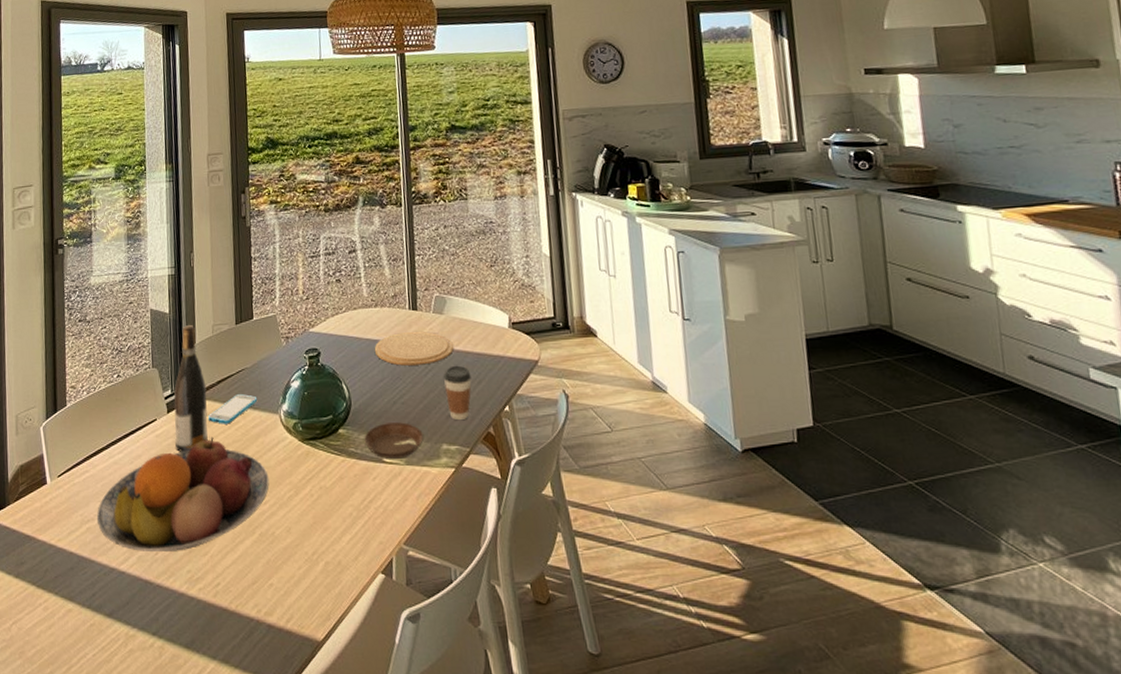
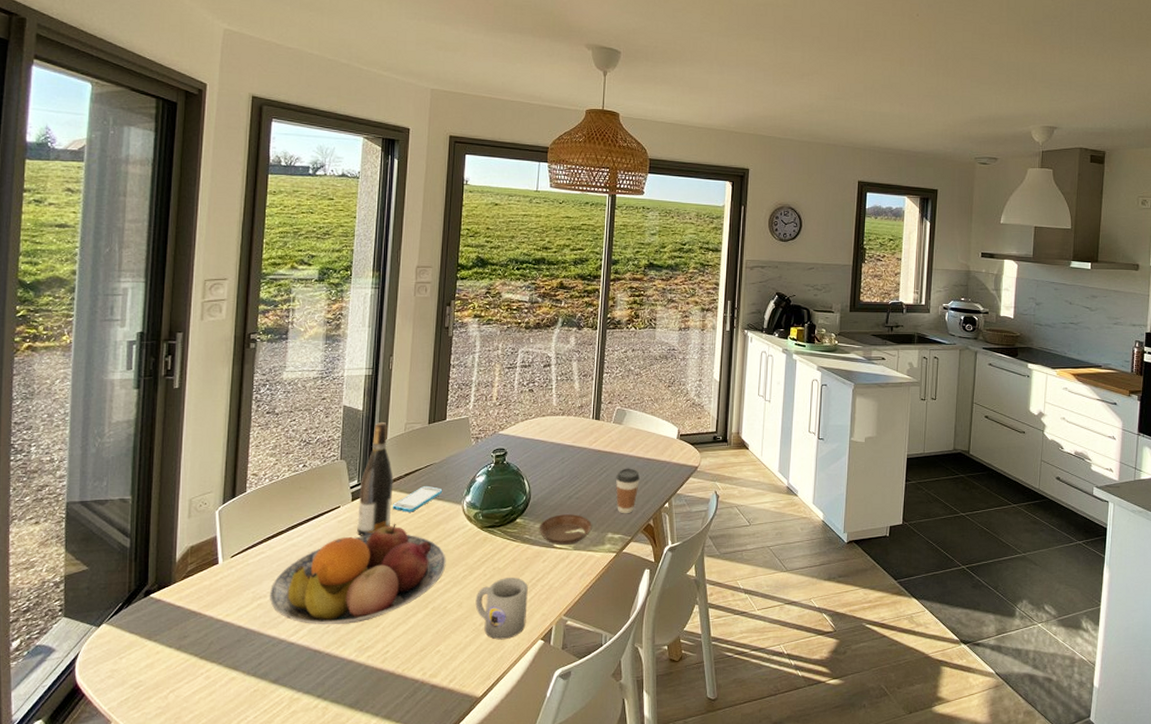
mug: none [304,498,363,573] -> present [475,578,528,640]
plate: present [374,331,453,366] -> none [557,437,627,467]

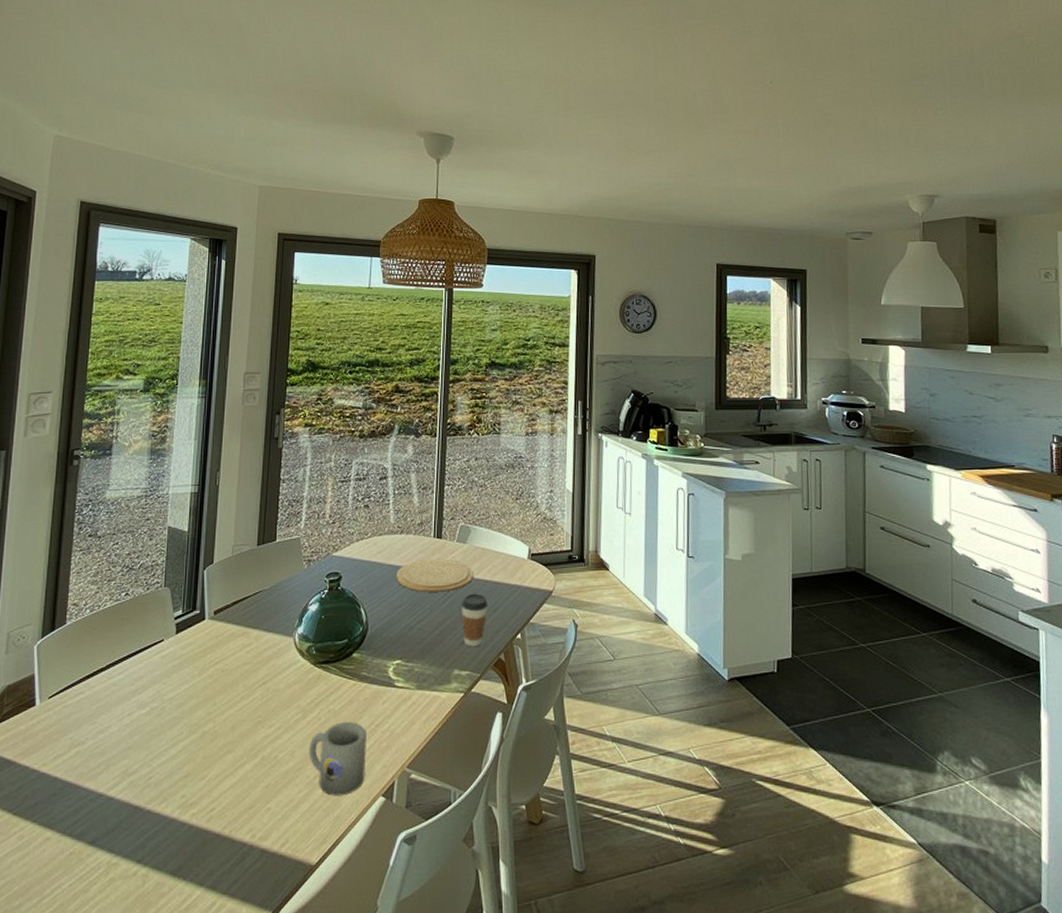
fruit bowl: present [269,523,446,624] -> none [87,659,277,776]
wine bottle: present [357,422,394,536] -> none [181,545,220,674]
smartphone: present [392,486,443,512] -> none [218,616,273,646]
saucer: present [539,514,592,546] -> none [377,648,436,685]
plate: none [557,437,627,467] -> present [396,558,473,592]

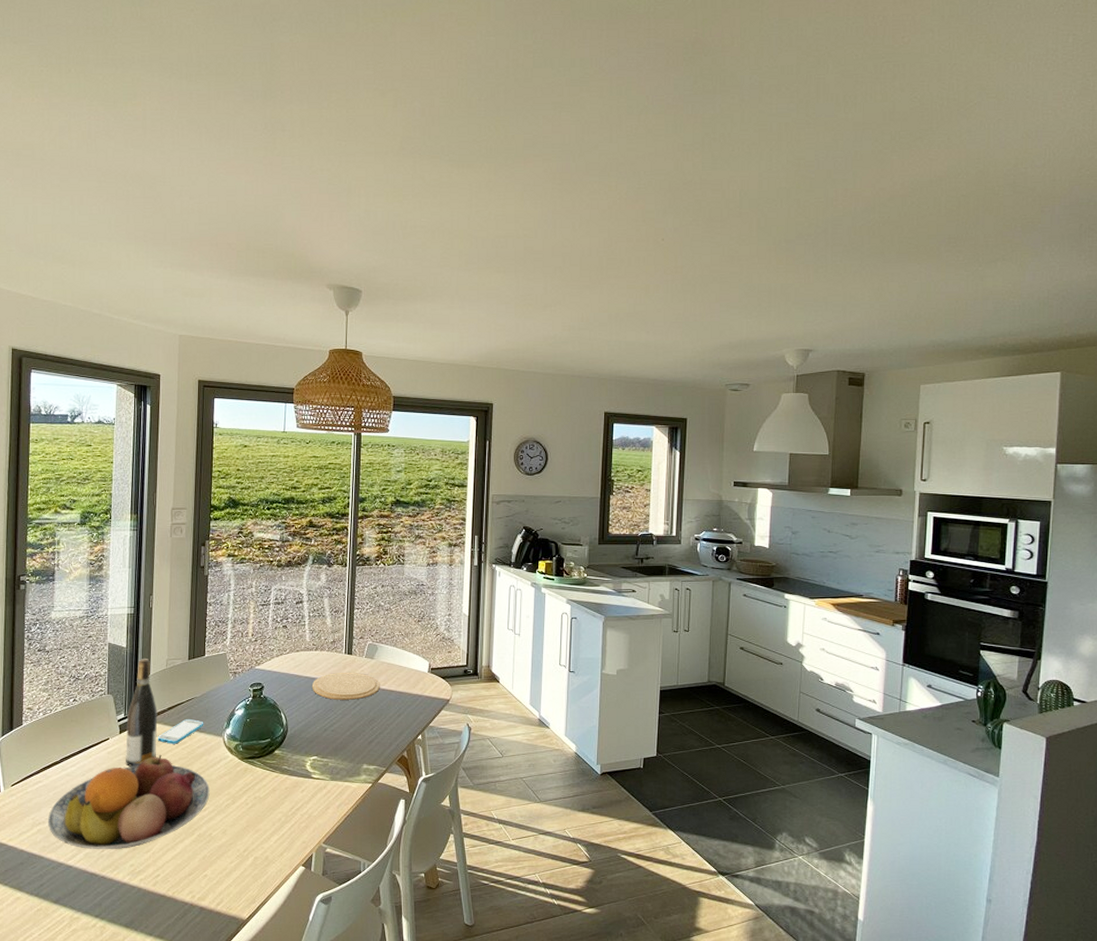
fruit bowl: none [87,659,277,776] -> present [47,754,210,849]
wine bottle: none [181,545,220,674] -> present [126,659,158,767]
smartphone: none [218,616,273,646] -> present [157,719,204,744]
mug: present [309,722,367,796] -> none [238,807,288,866]
coffee cup: present [462,593,488,647] -> none [370,701,392,746]

